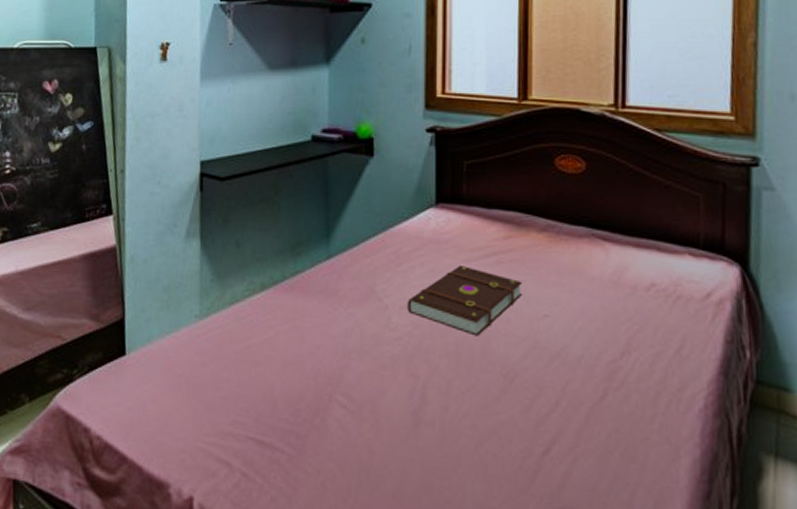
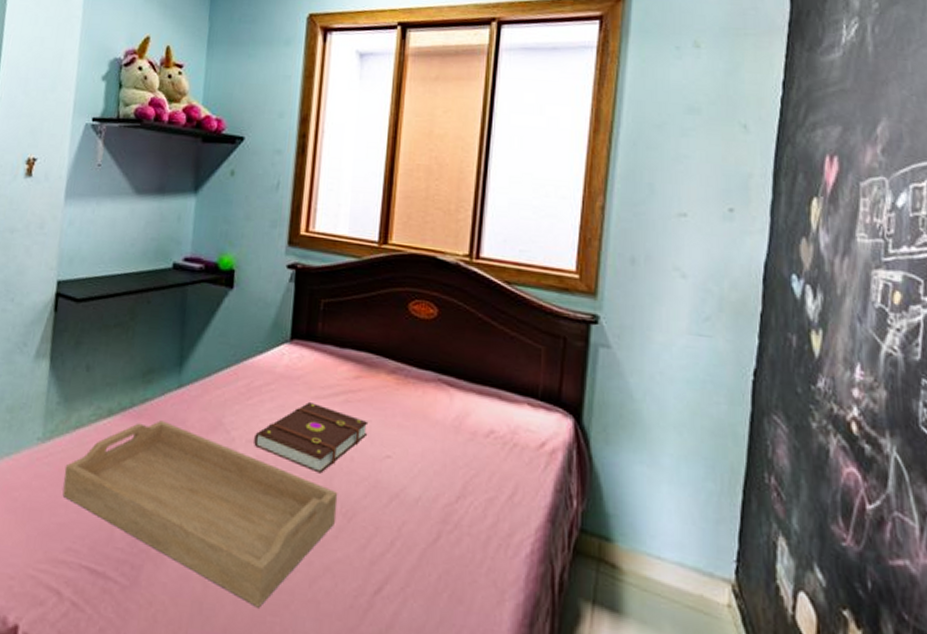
serving tray: none [223,292,497,473] -> present [62,420,338,608]

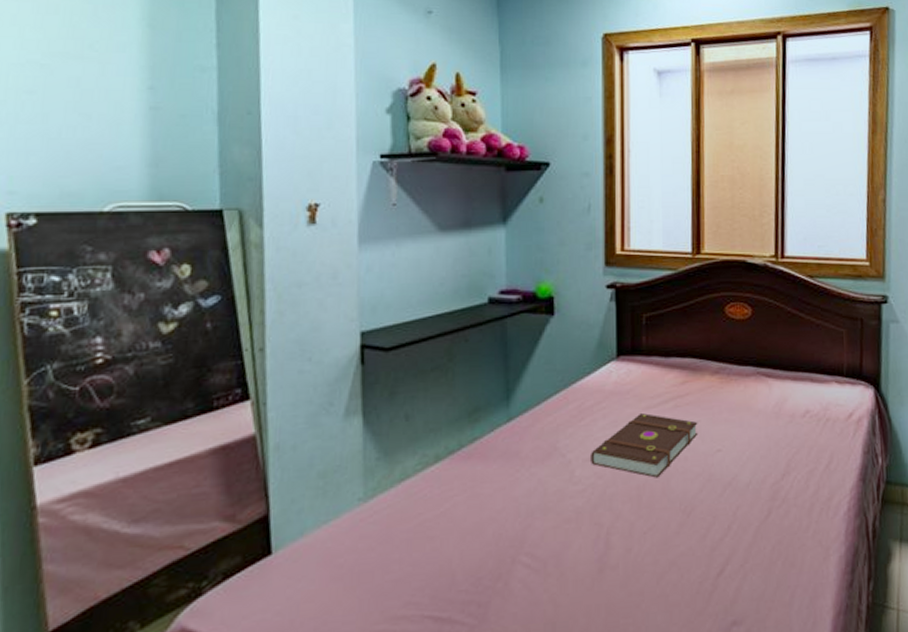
serving tray: present [62,420,338,608] -> none [393,457,676,615]

